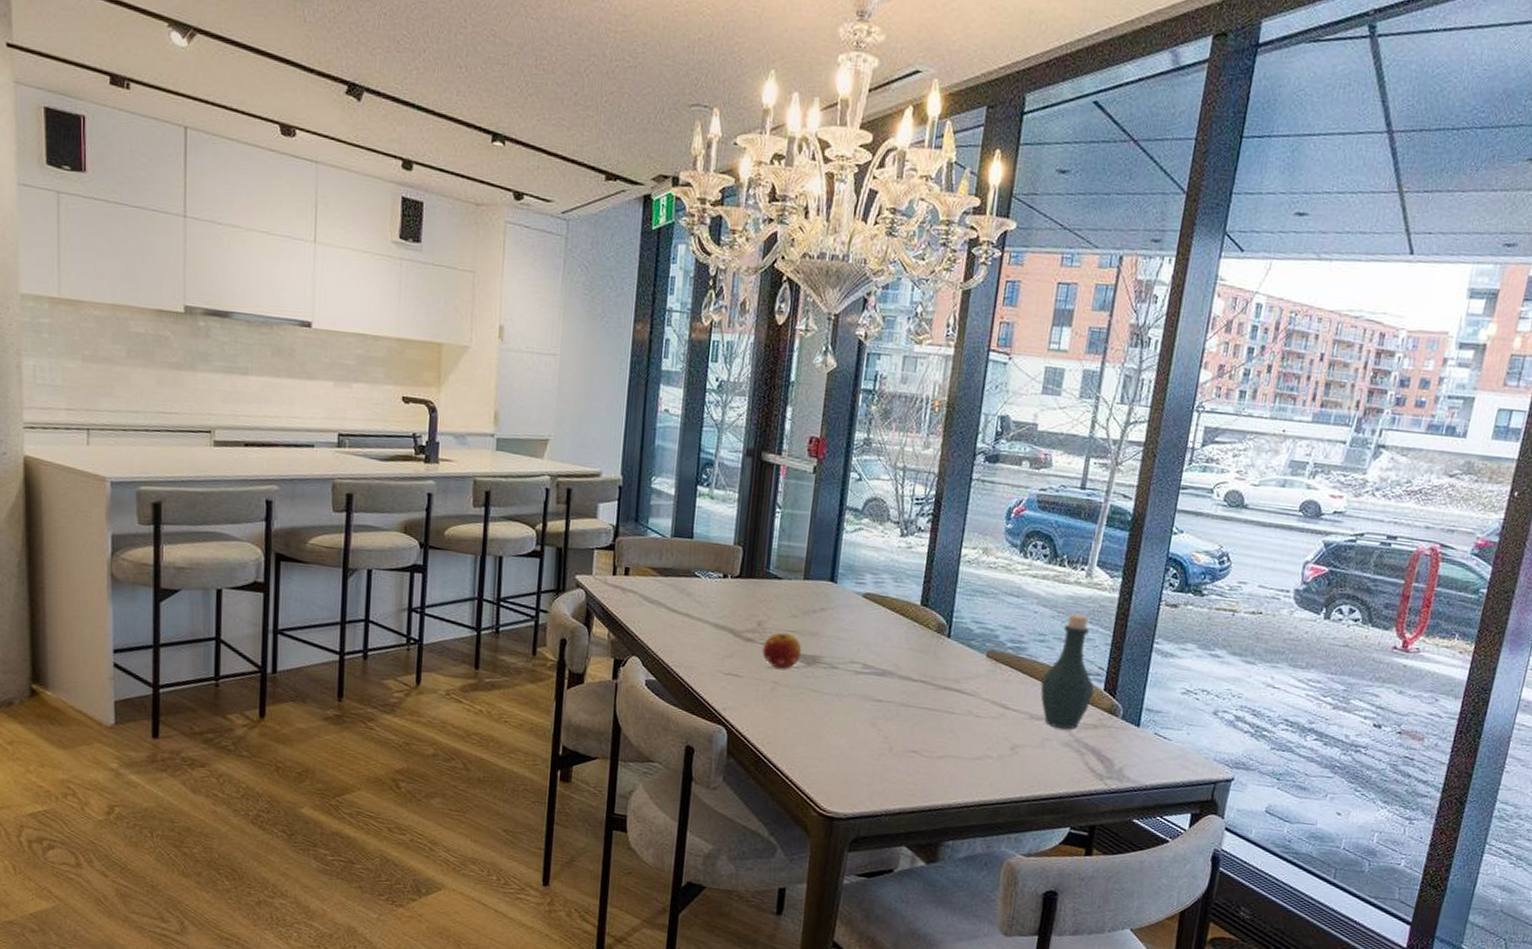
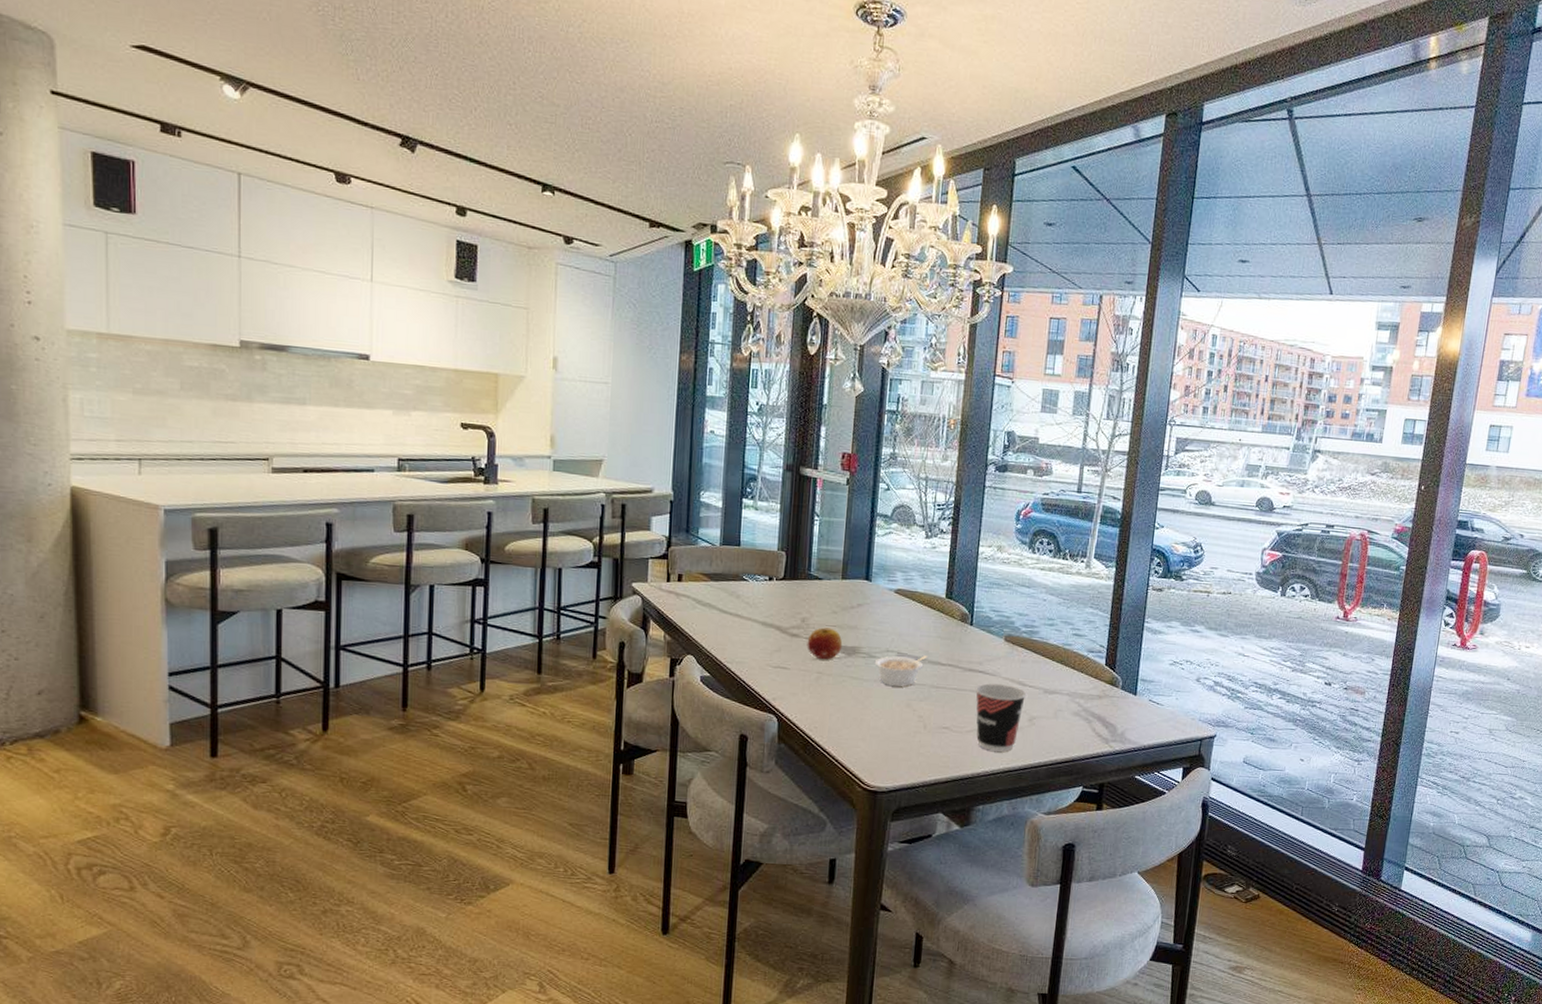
legume: none [836,668,897,703] -> present [874,656,927,687]
cup: none [949,704,1010,783] -> present [975,683,1027,752]
bottle: present [1040,613,1094,730] -> none [1051,600,1097,701]

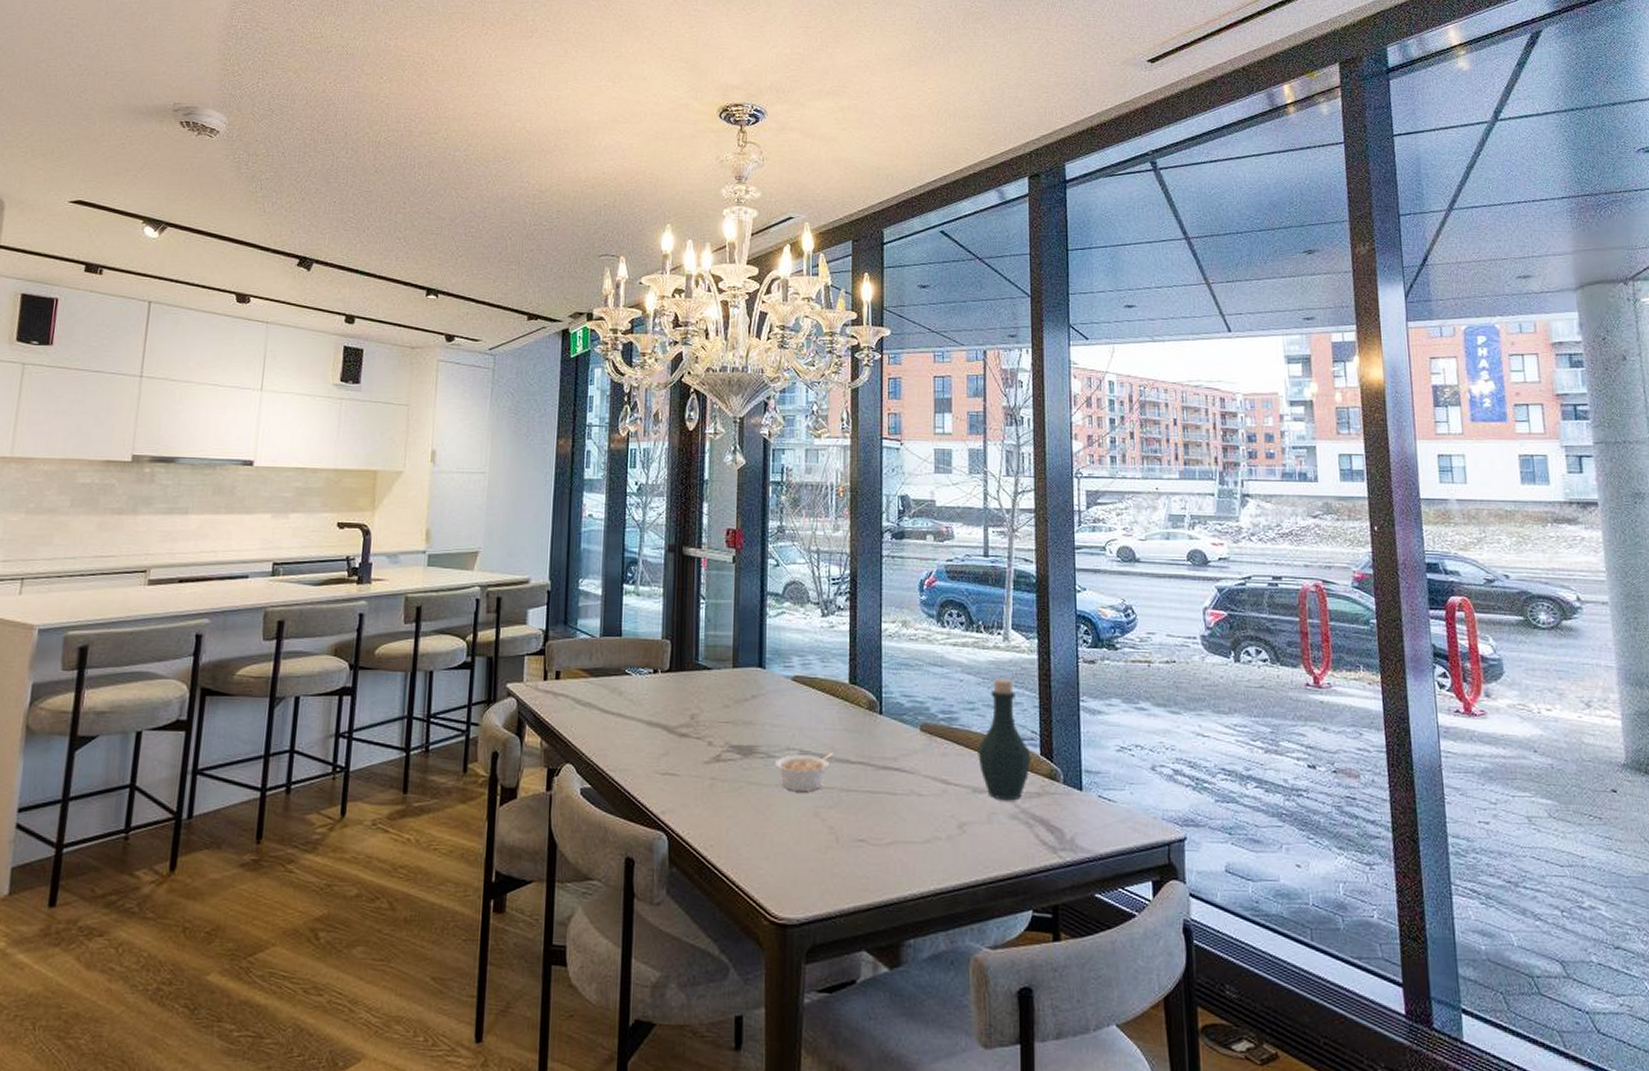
fruit: present [807,627,843,660] -> none [697,724,738,763]
cup: present [975,683,1027,752] -> none [891,783,953,869]
bottle: none [1051,600,1097,701] -> present [978,678,1031,801]

